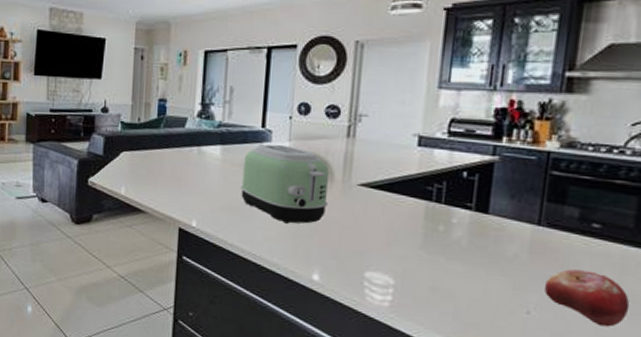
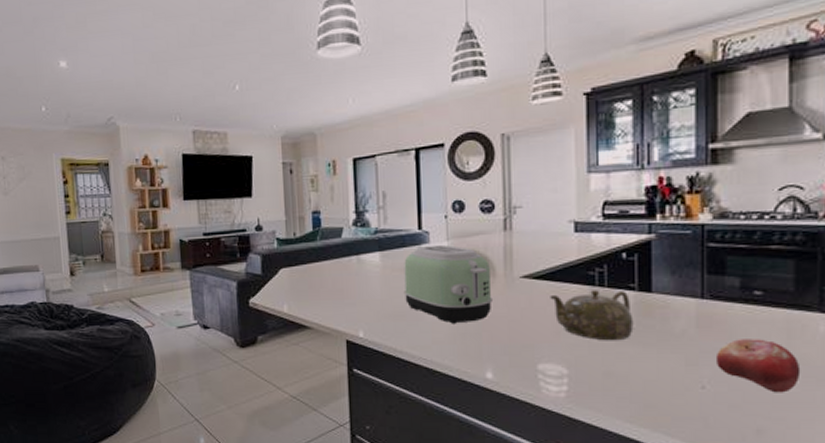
teapot: none [385,205,467,258] -> present [550,290,634,341]

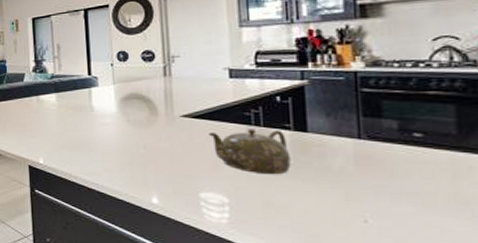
toaster: present [403,244,492,324] -> none [76,88,156,155]
fruit: present [717,339,801,393] -> none [378,178,471,231]

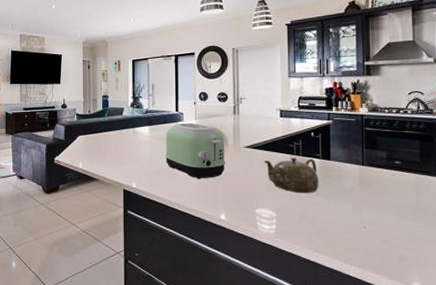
toaster: none [76,88,156,155] -> present [165,122,226,179]

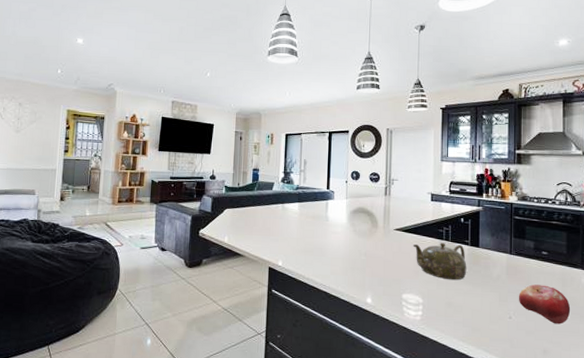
toaster: present [165,122,226,179] -> none [313,201,374,260]
fruit: none [373,194,426,232] -> present [519,284,571,324]

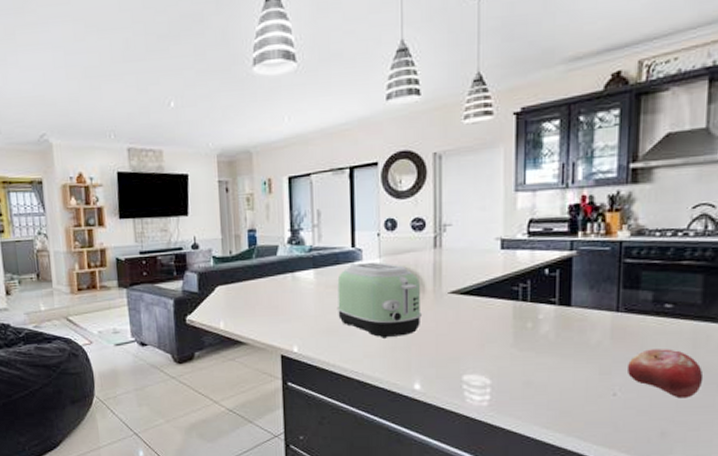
toaster: none [313,201,374,260] -> present [337,262,422,338]
teapot: present [413,243,467,280] -> none [476,304,553,353]

